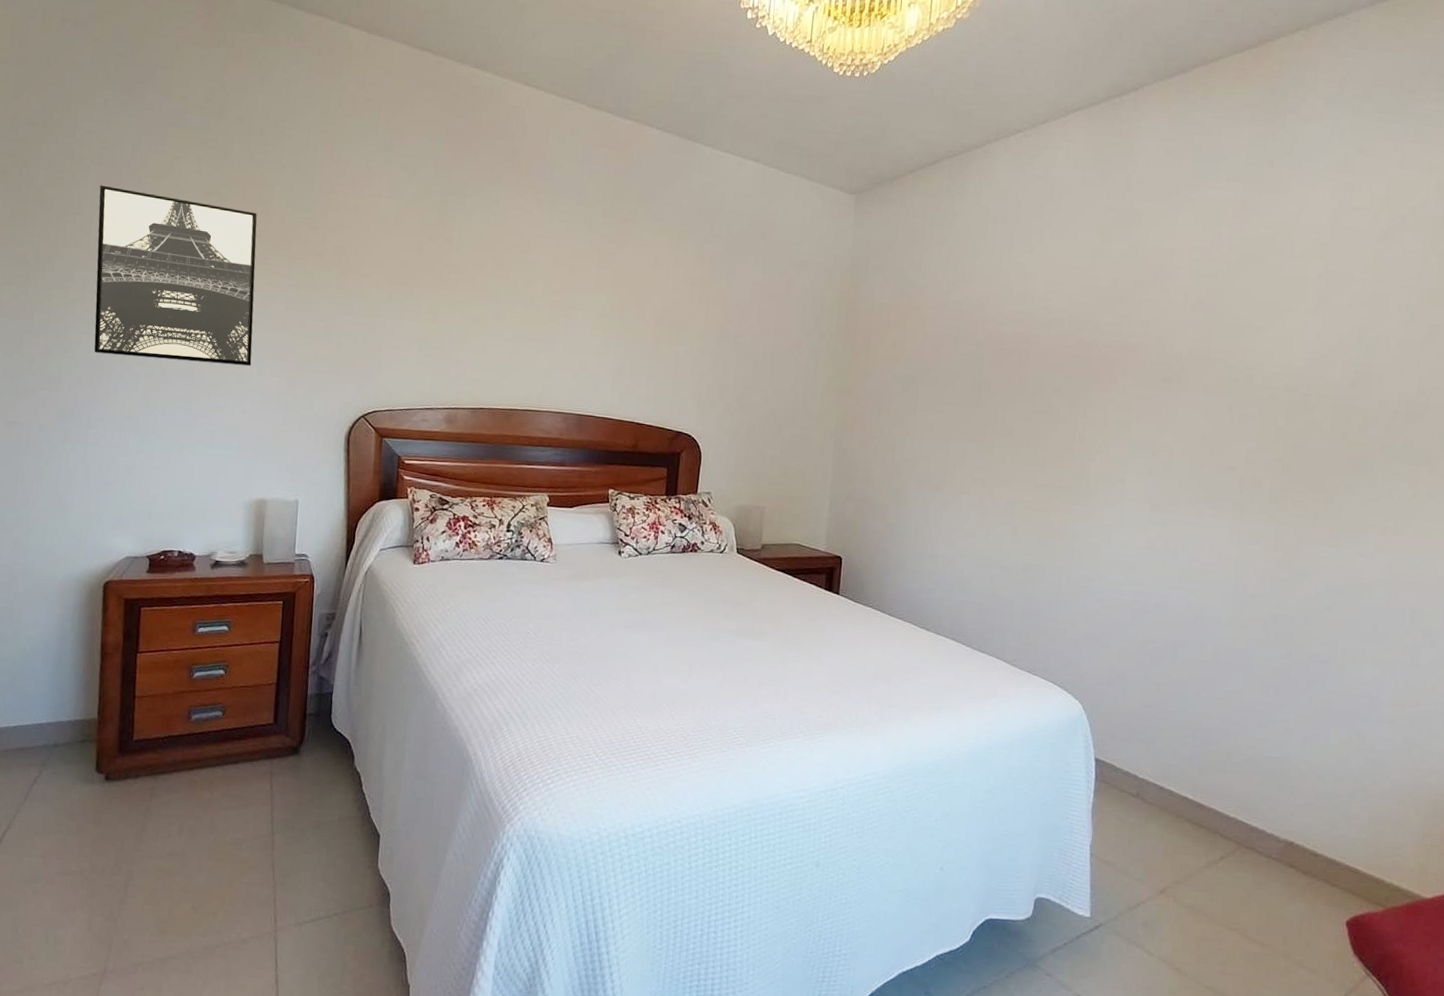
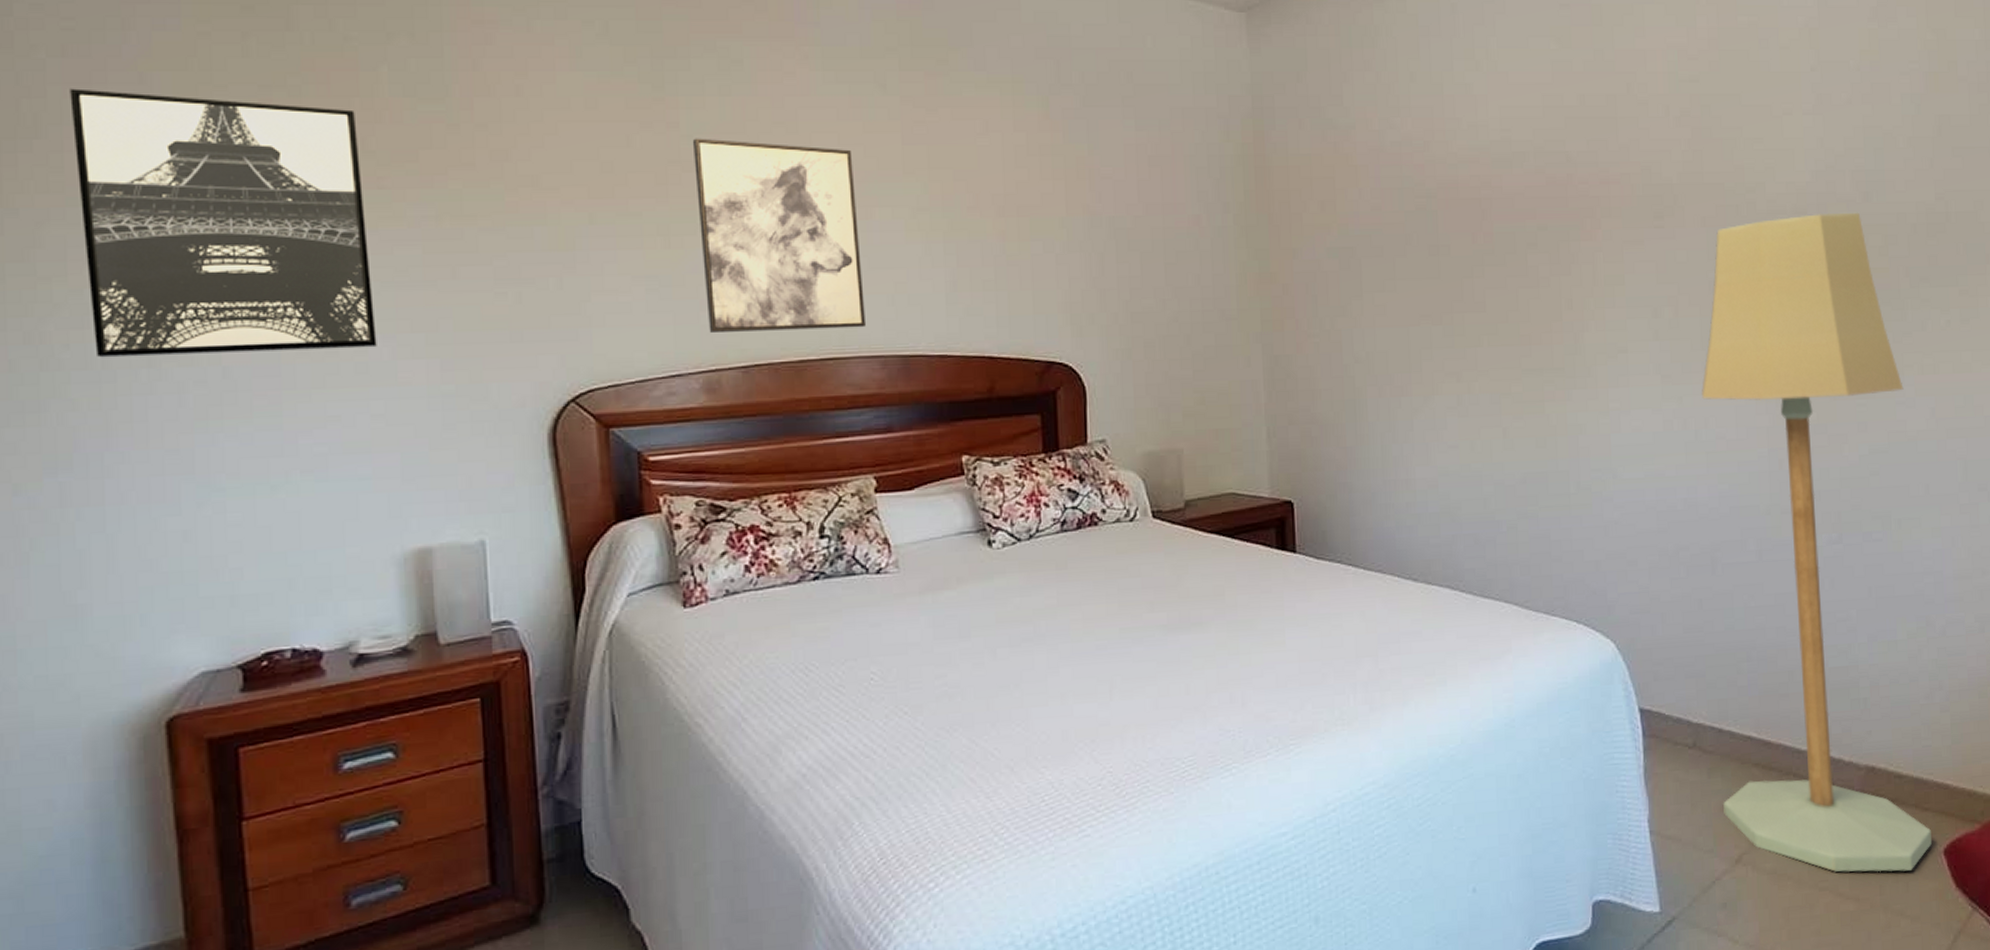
wall art: none [453,250,563,392] -> present [693,138,865,332]
floor lamp: none [1155,393,1365,932] -> present [1702,212,1932,873]

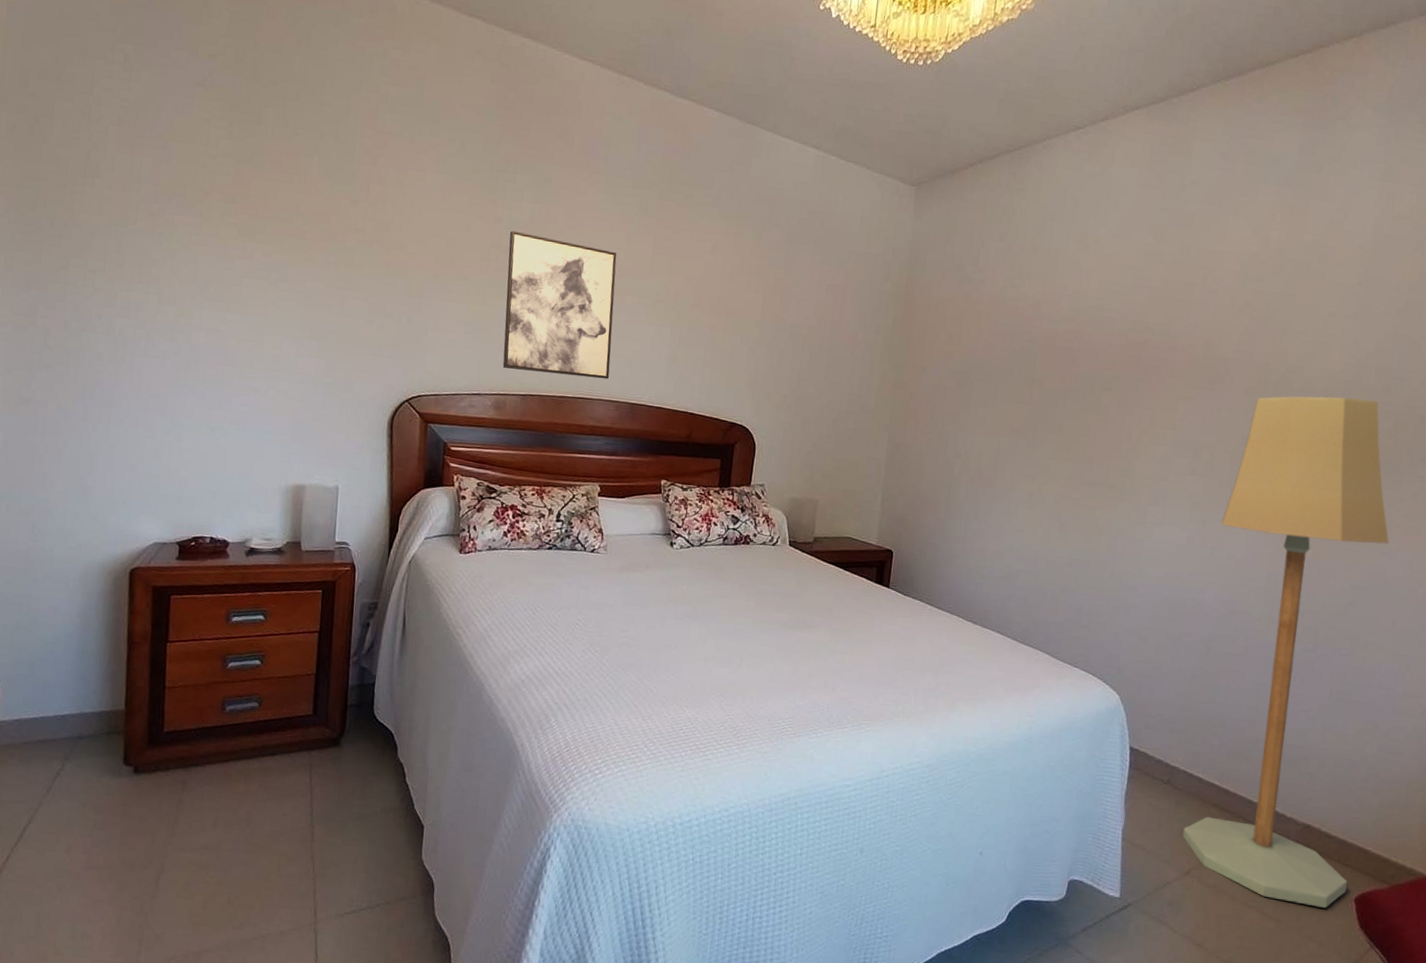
wall art: present [70,88,377,358] -> none [116,147,294,346]

